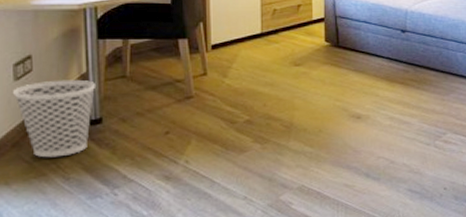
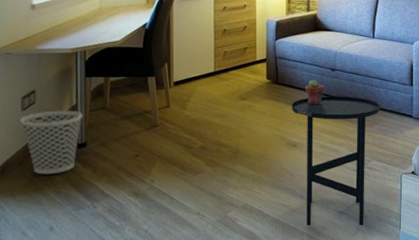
side table: none [355,61,456,208] -> present [291,96,380,226]
potted succulent: none [371,42,393,71] -> present [305,80,324,105]

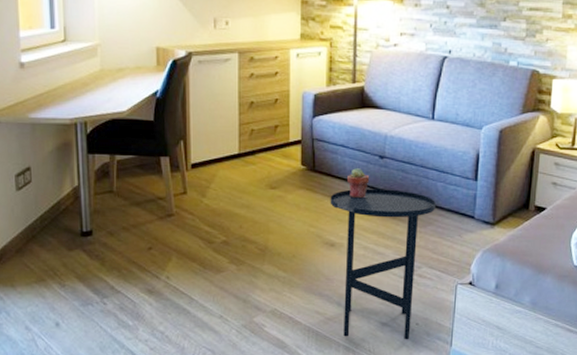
wastebasket: present [21,110,83,175] -> none [16,192,87,265]

